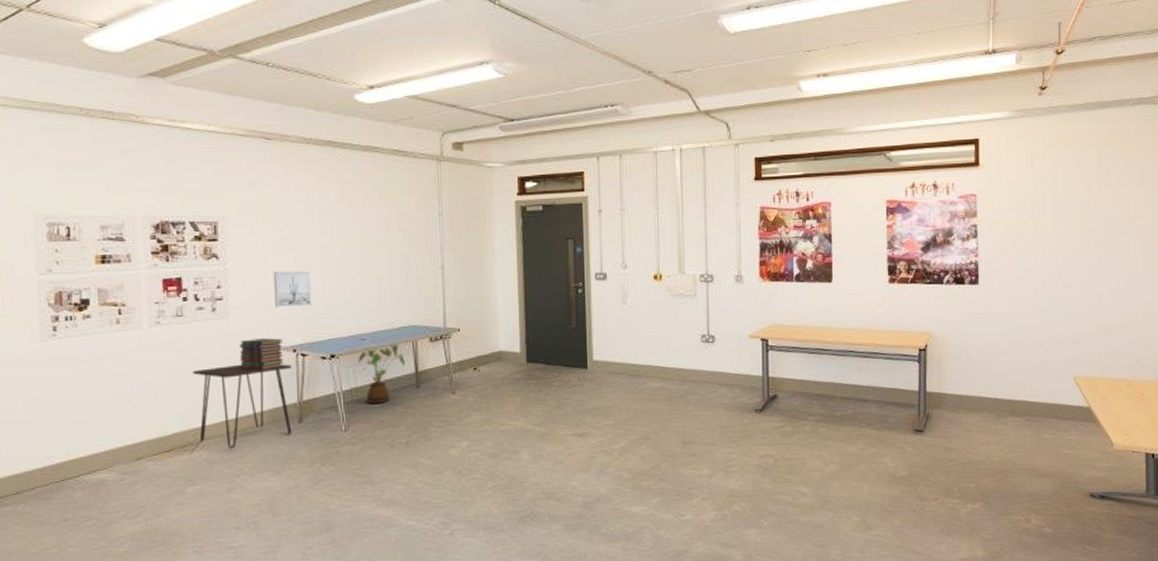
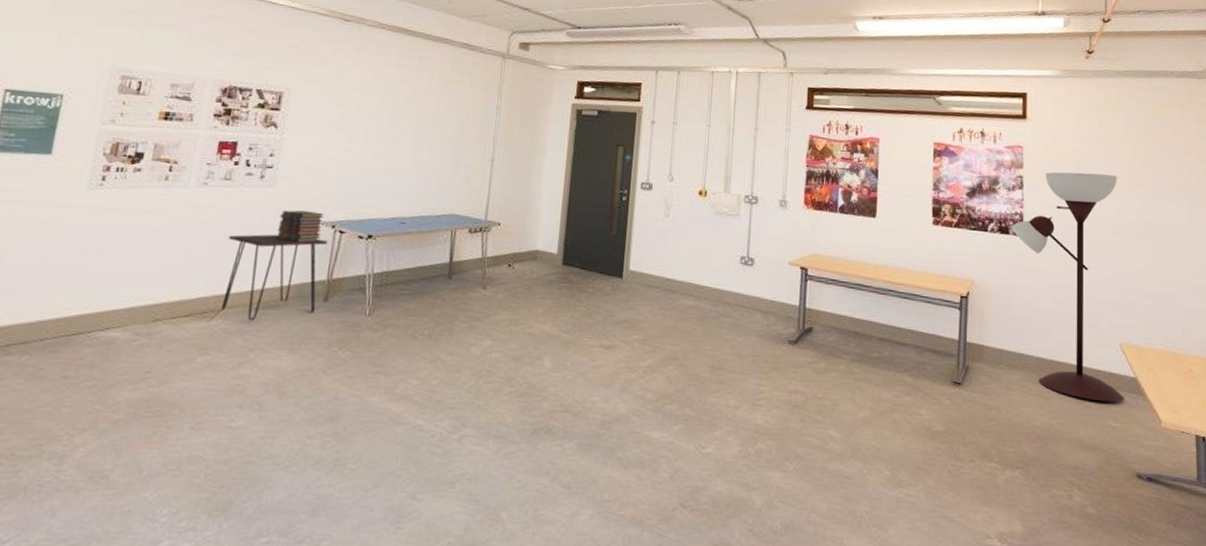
wall art: present [273,270,312,308] -> none [322,145,363,184]
house plant: present [358,343,405,404] -> none [394,230,441,291]
floor lamp: none [966,214,1078,433] -> present [1011,172,1124,403]

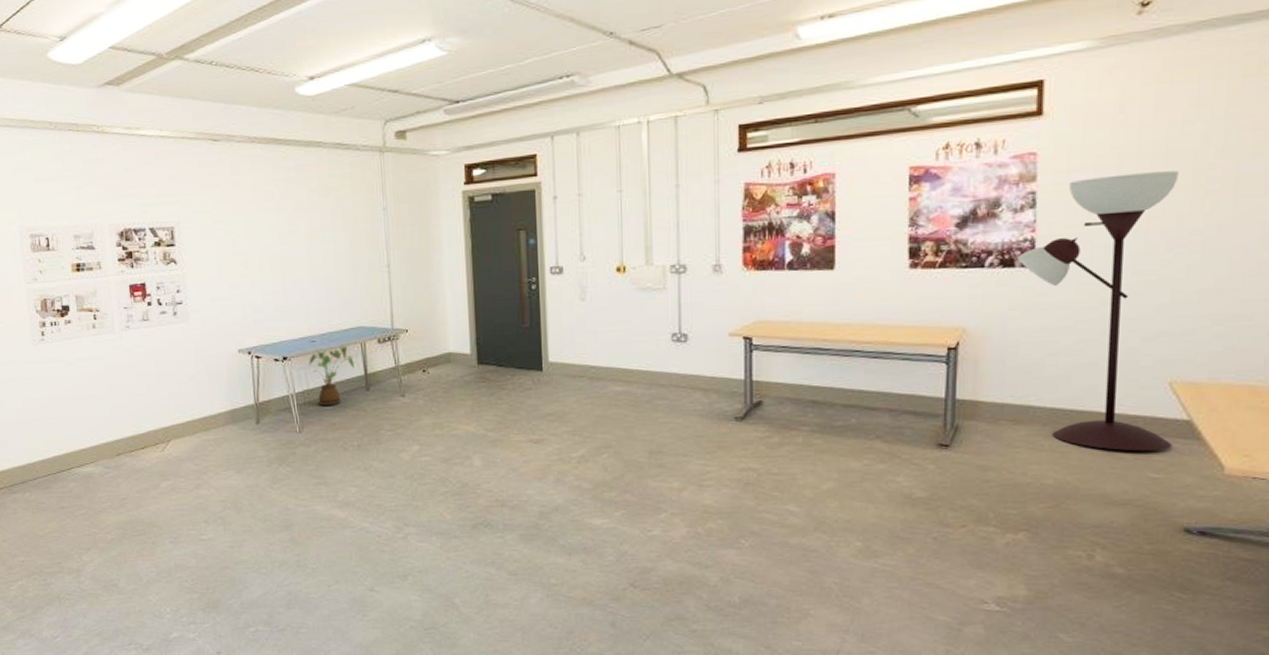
desk: present [221,234,328,321] -> none [160,366,251,447]
book stack: present [275,210,325,243] -> none [199,340,241,372]
house plant: none [394,230,441,291] -> present [309,345,355,406]

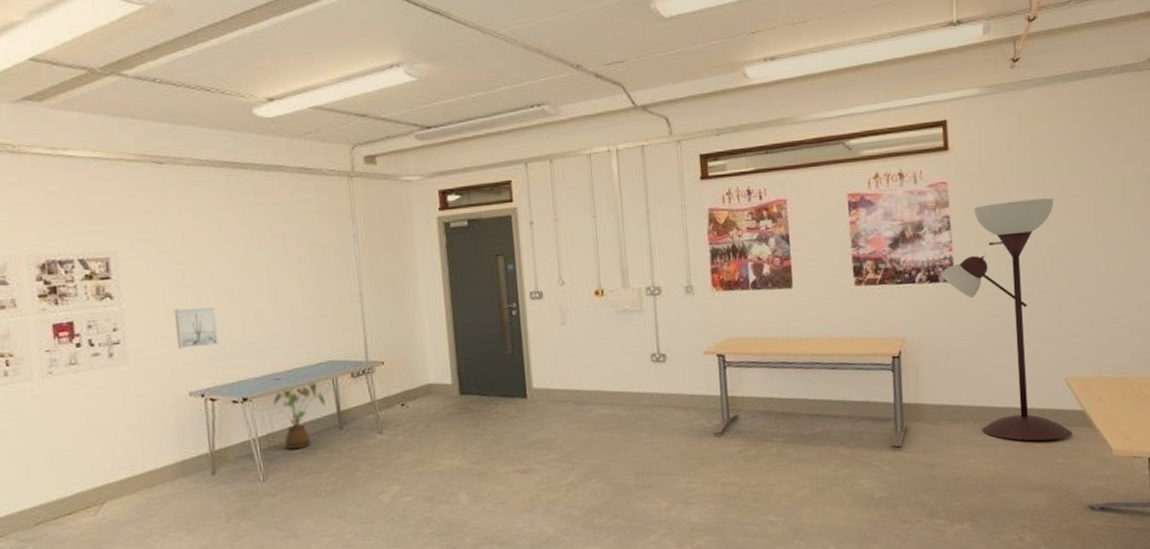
wall art: none [226,272,263,311] -> present [174,306,219,350]

